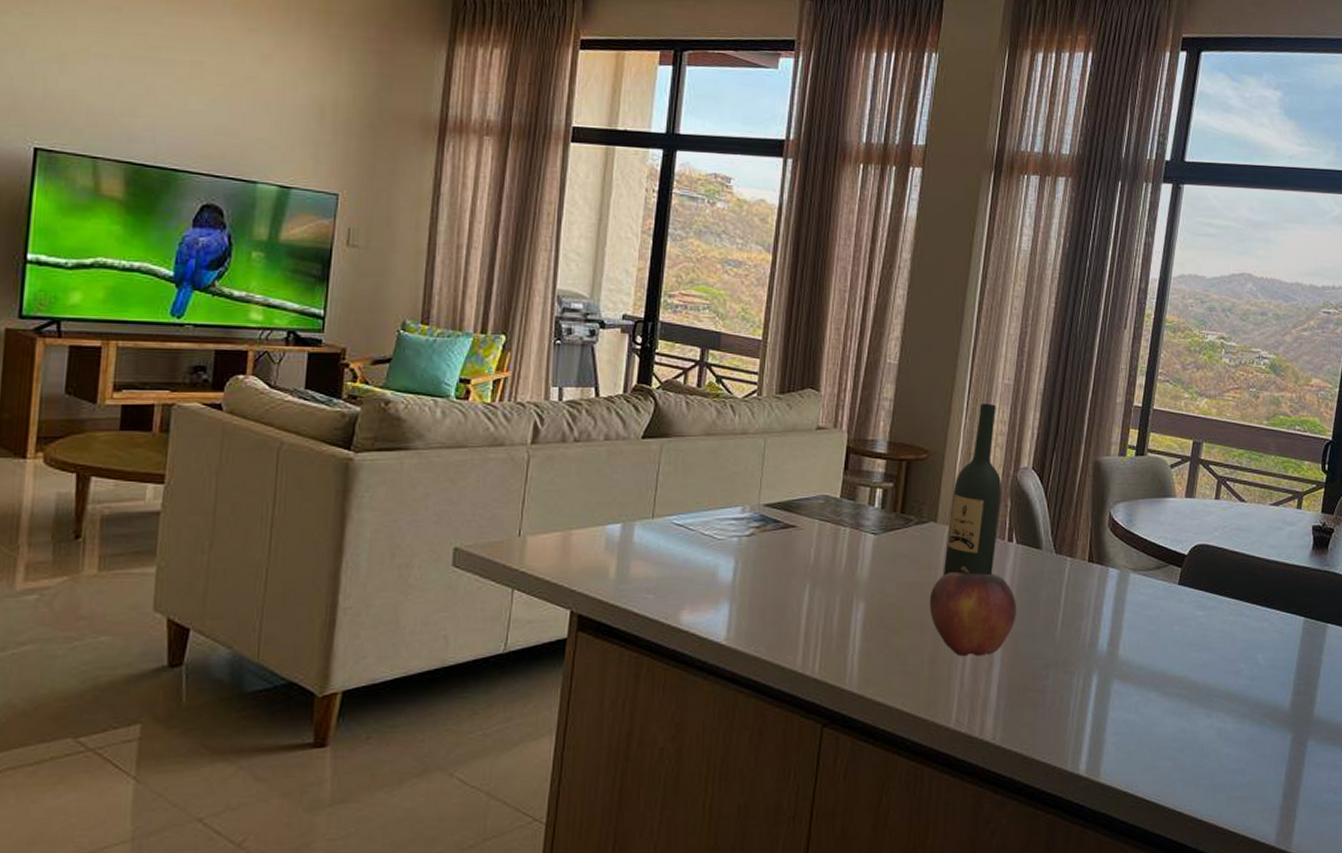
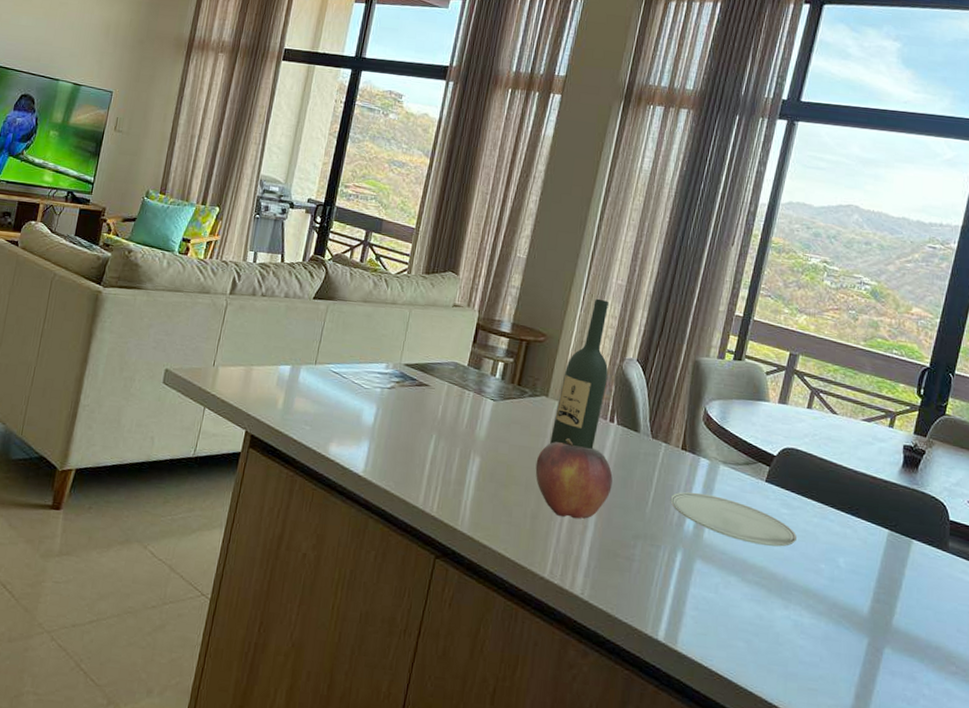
plate: none [1081,607,1214,653] -> present [670,492,797,547]

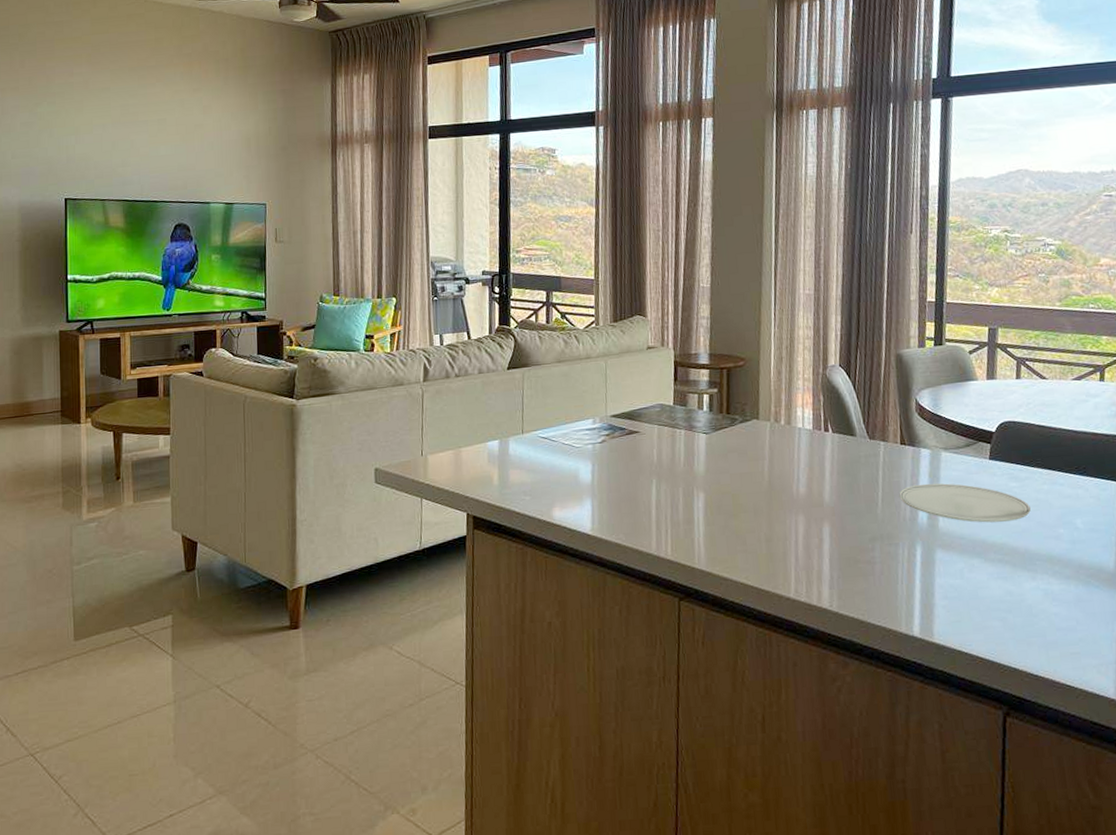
fruit: present [535,438,613,519] -> none [759,456,840,535]
wine bottle: present [550,298,609,449] -> none [769,312,815,465]

